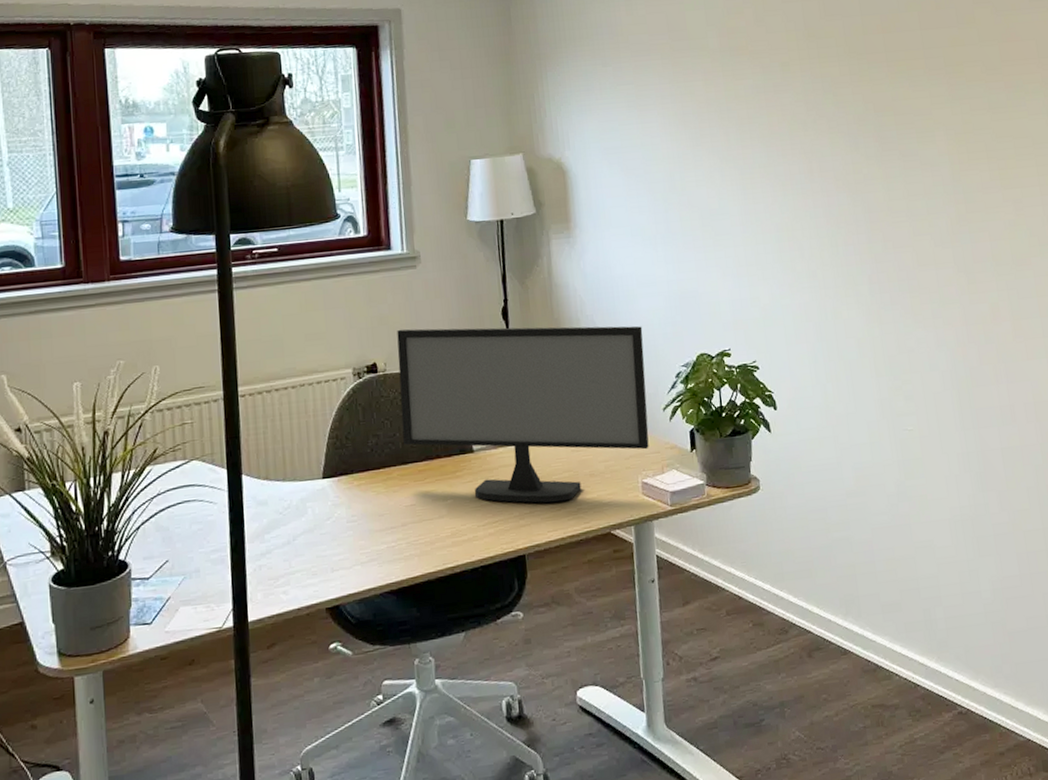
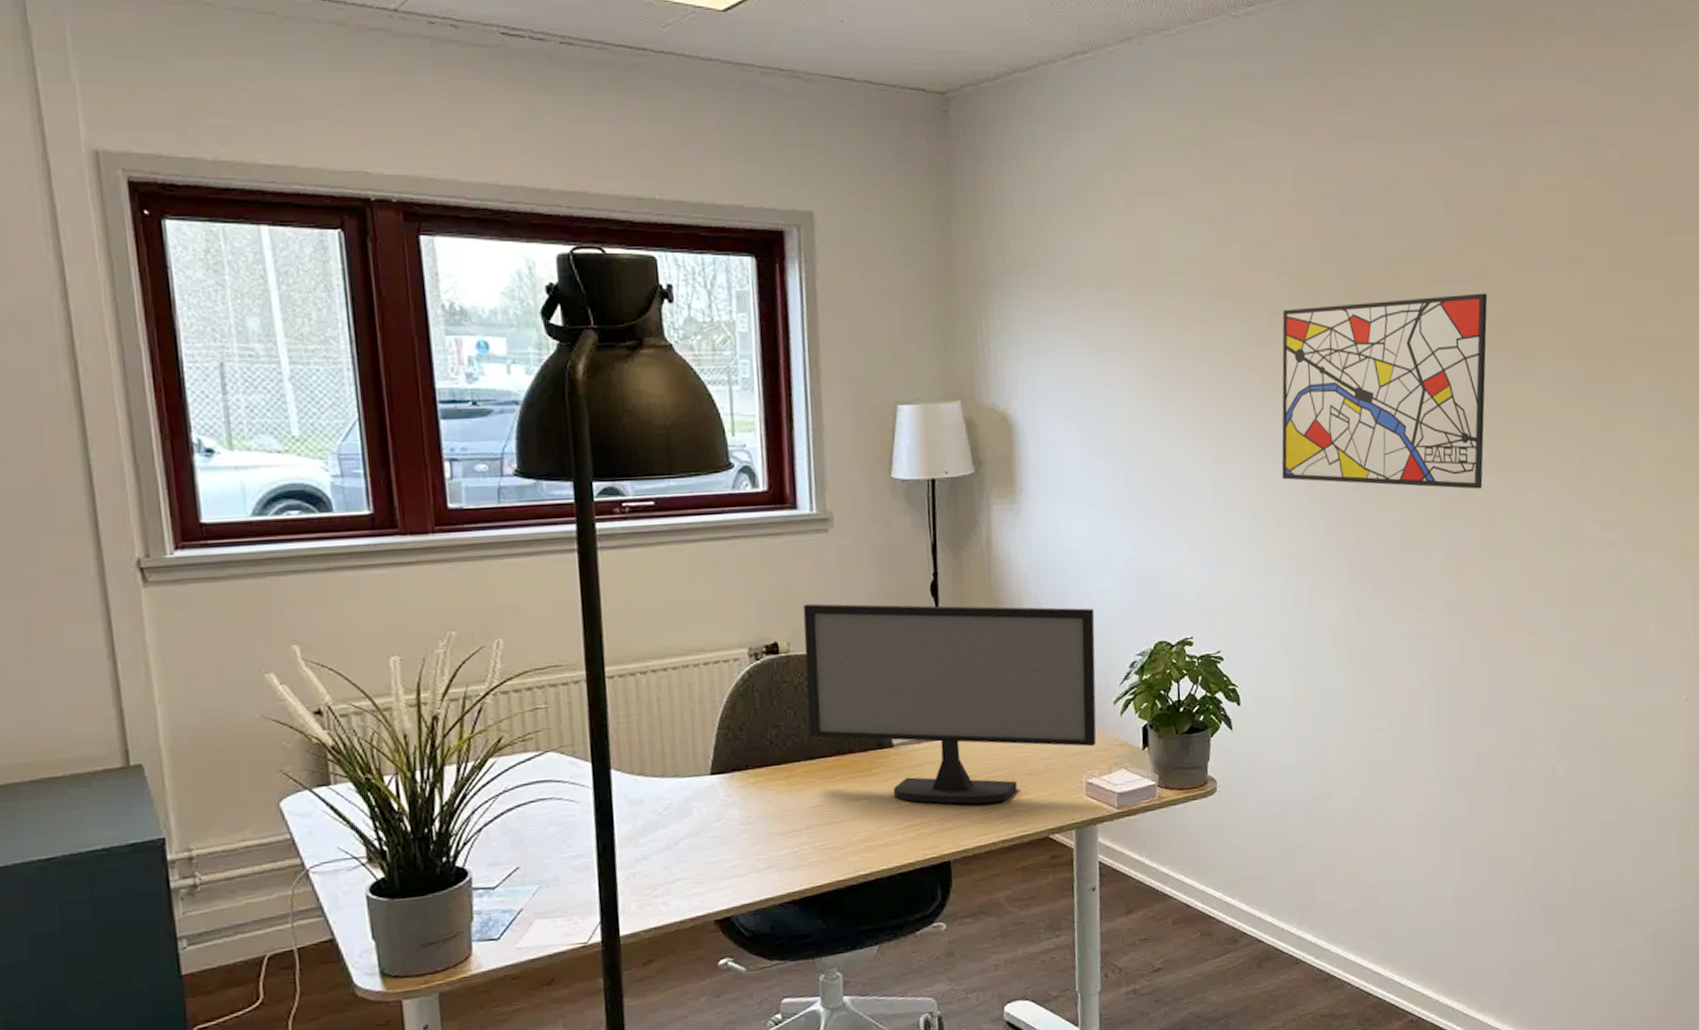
wall art: none [793,36,986,208] -> present [1281,293,1488,489]

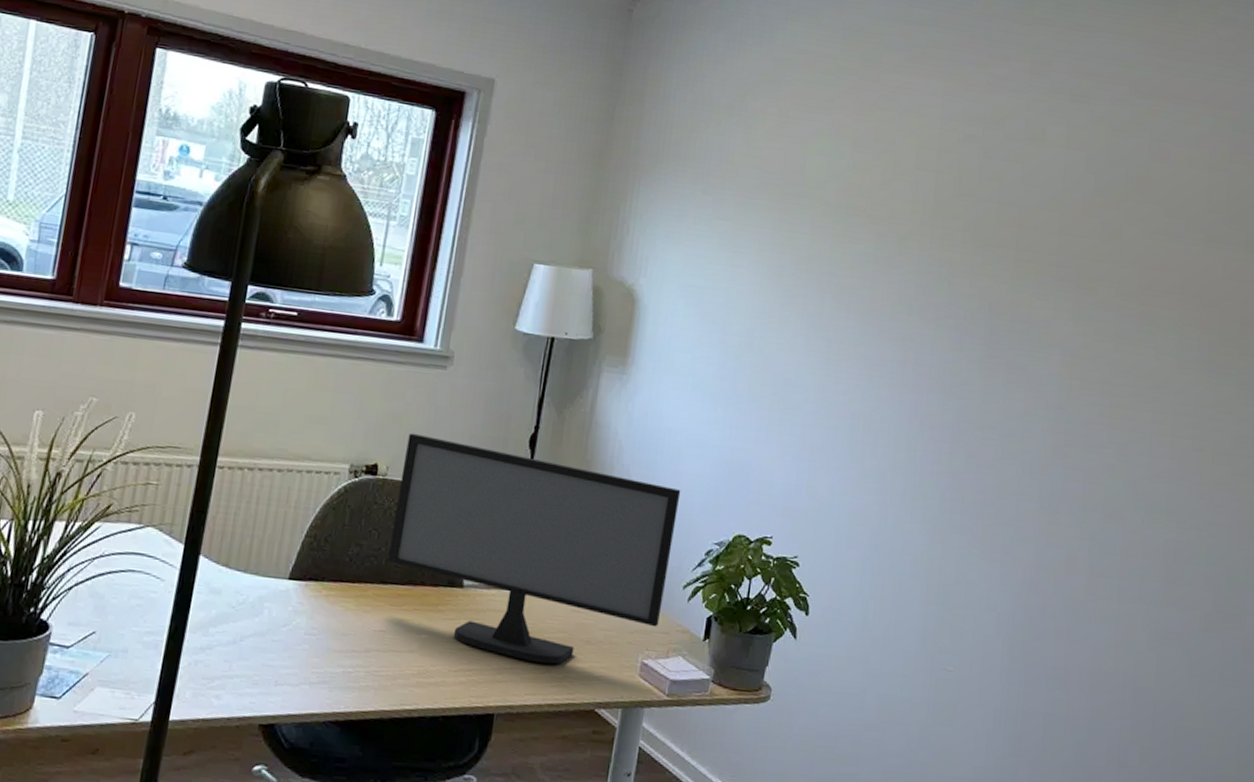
wall art: present [1281,293,1488,489] -> none [887,236,1118,444]

